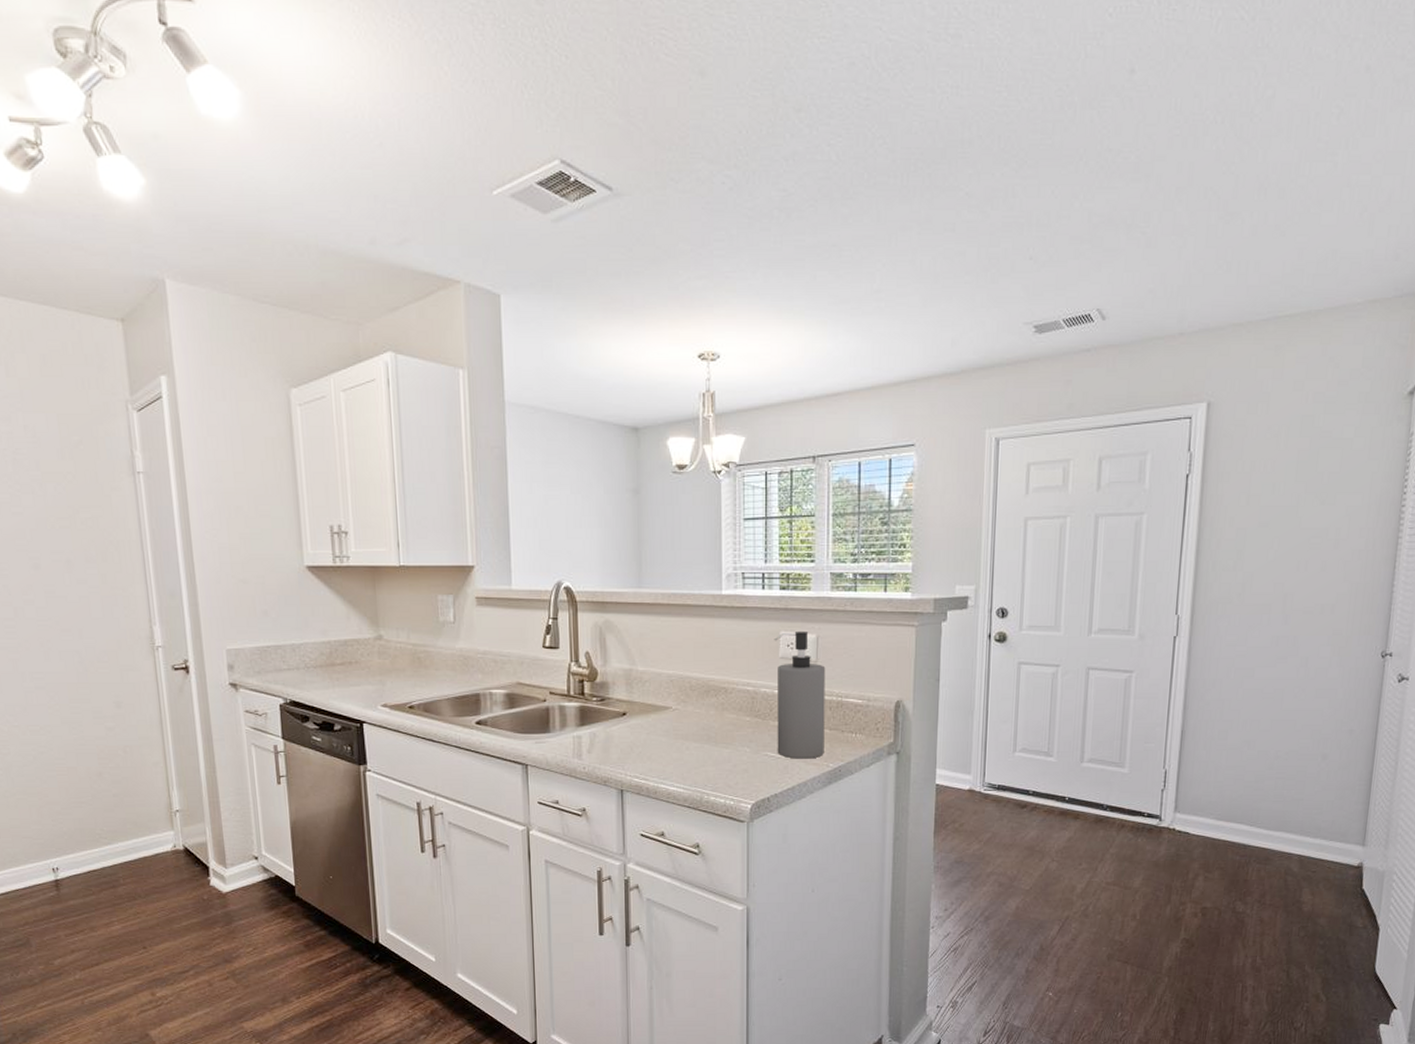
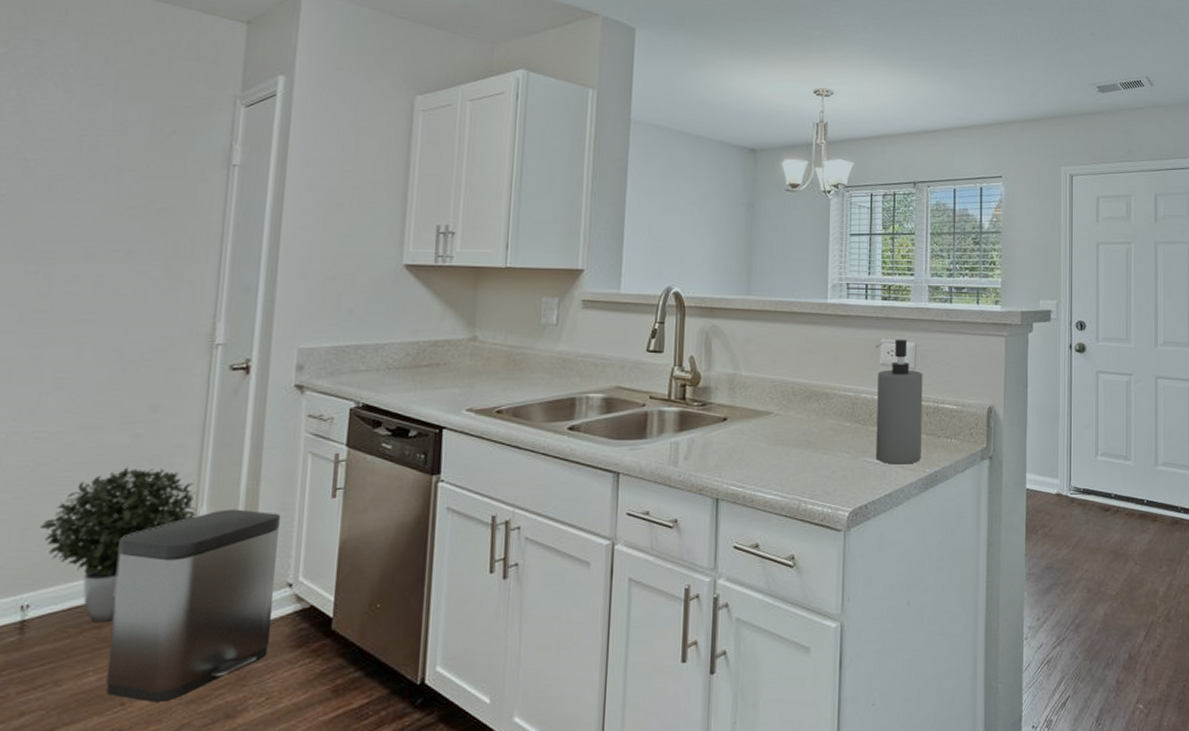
potted plant: none [51,756,170,884] -> present [39,467,197,623]
pedal bin: none [115,793,248,947] -> present [106,509,281,702]

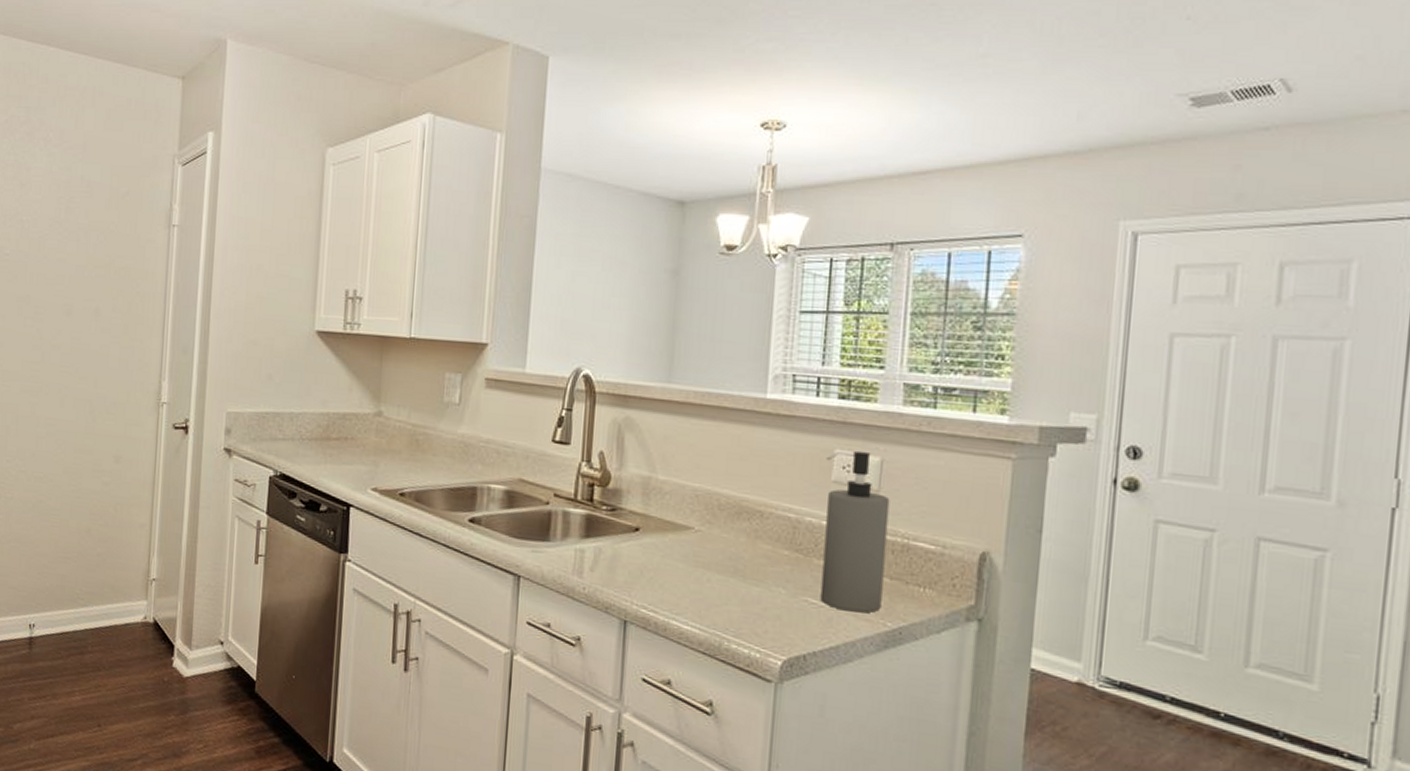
potted plant: present [39,467,197,623] -> none [40,512,150,651]
pedal bin: present [106,509,281,702] -> none [87,562,214,731]

